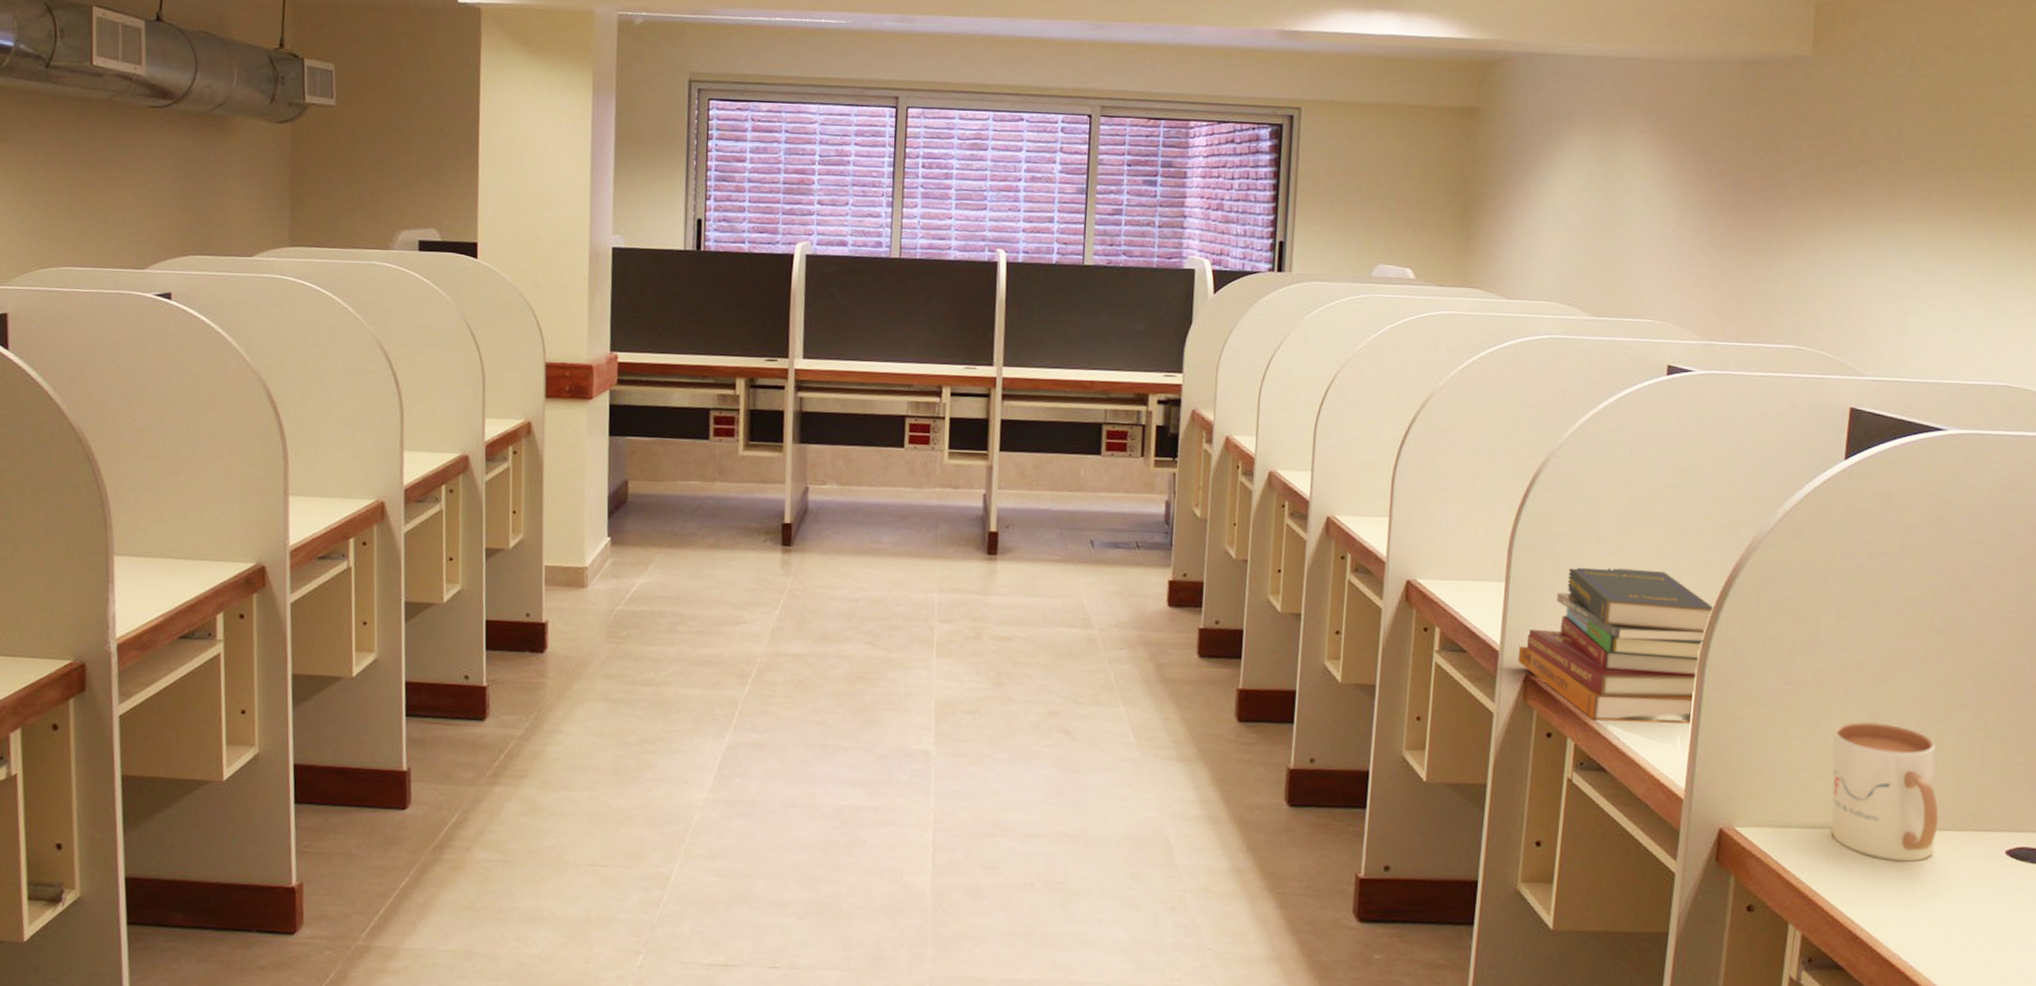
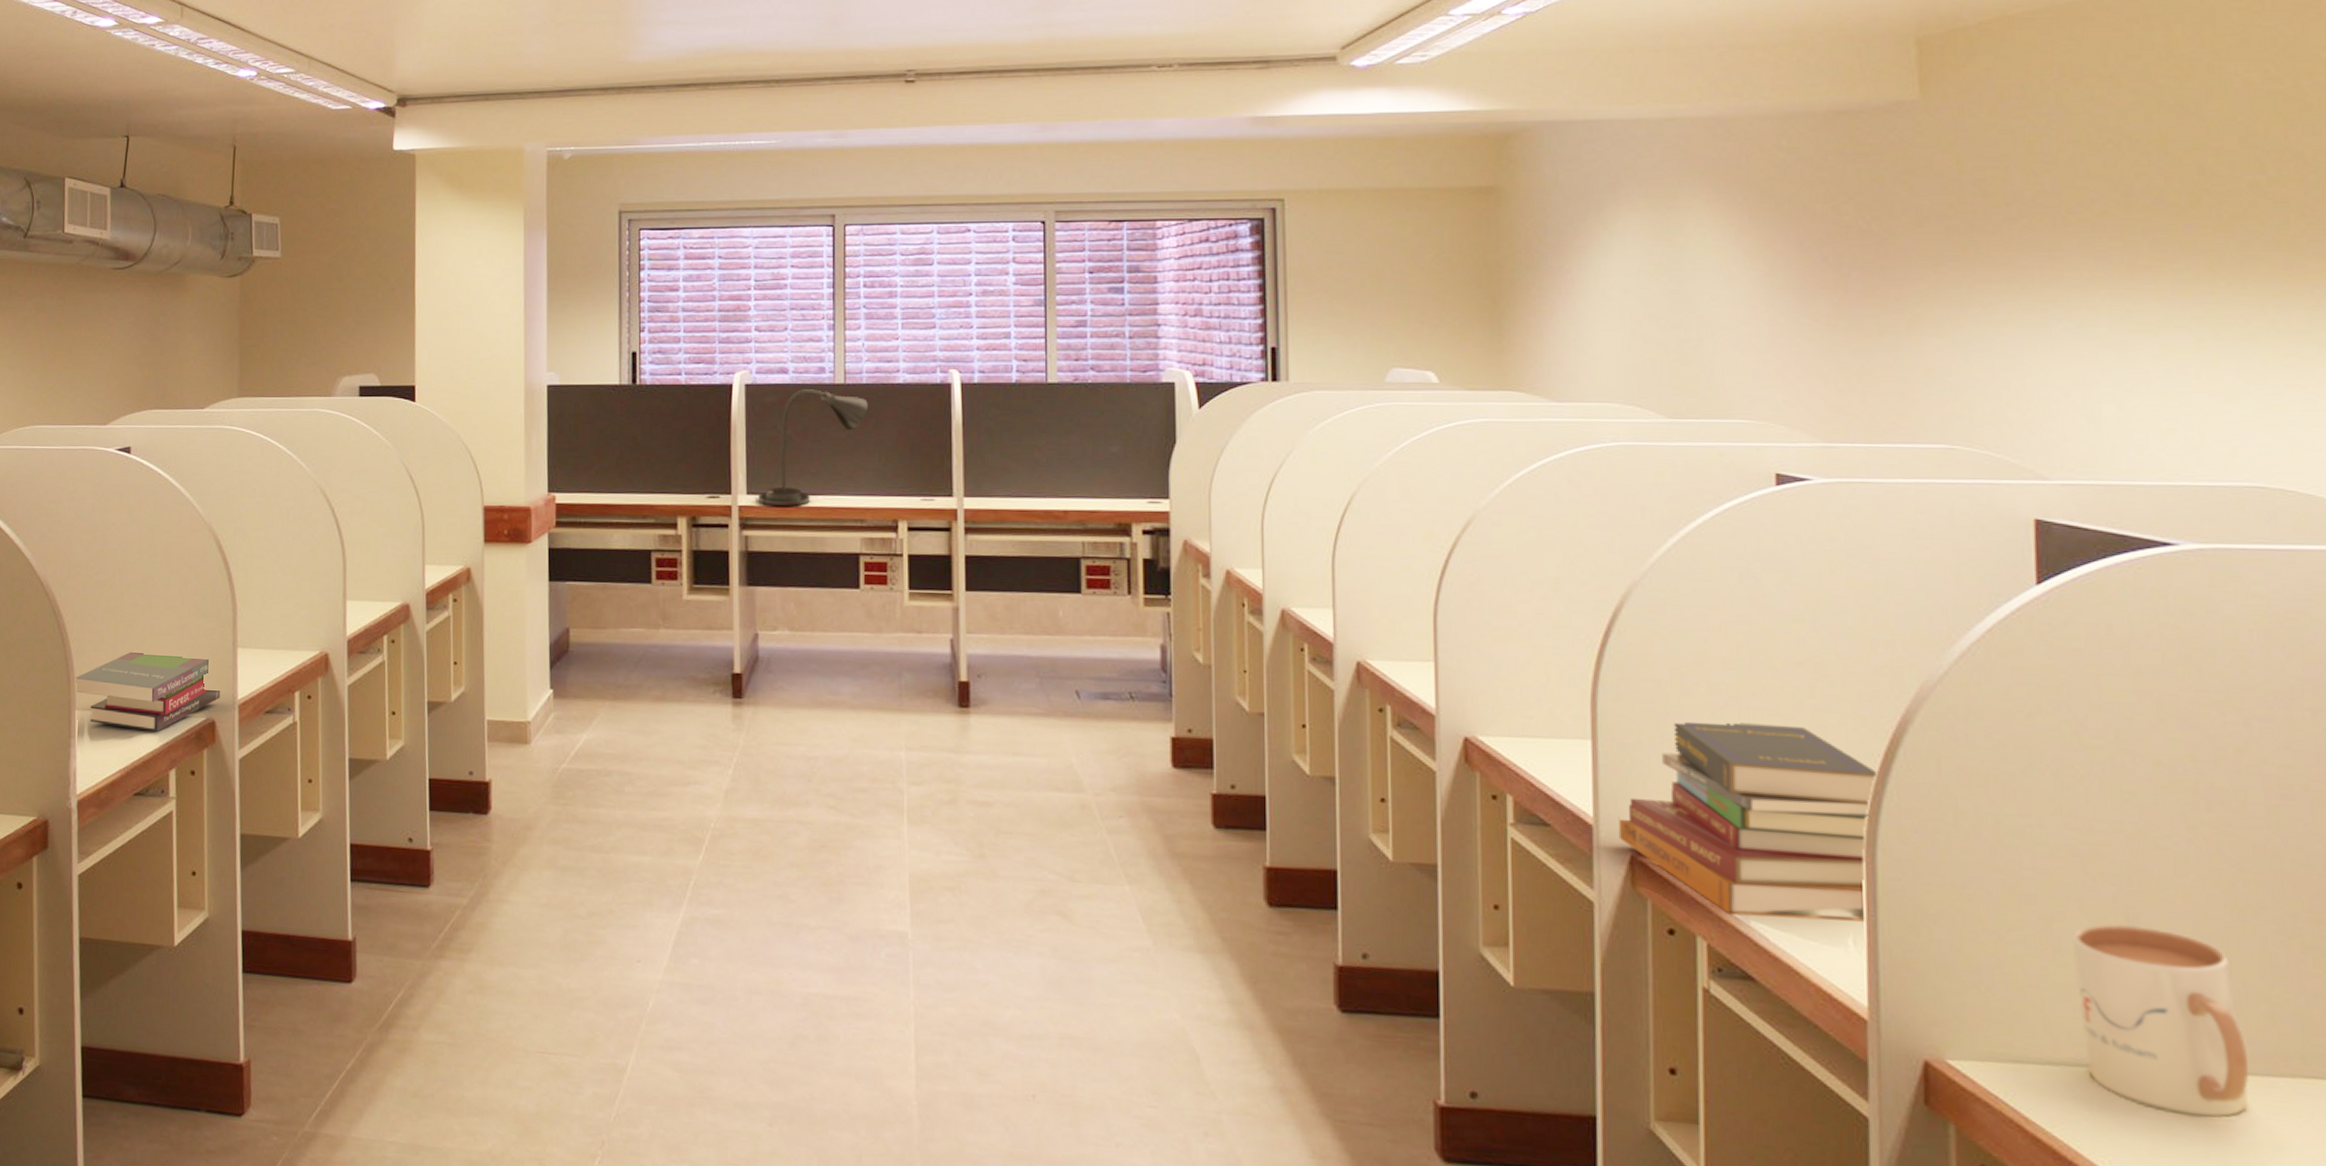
books: none [111,497,271,577] -> present [74,650,220,732]
desk lamp: none [811,262,920,372] -> present [756,389,868,507]

